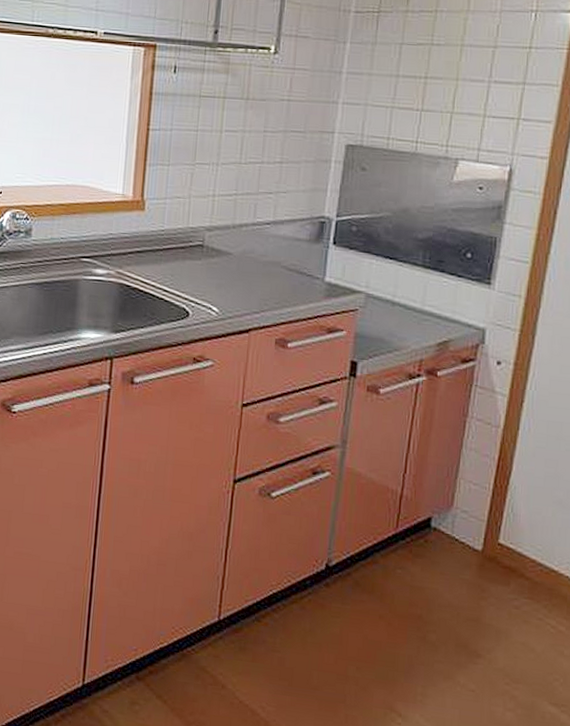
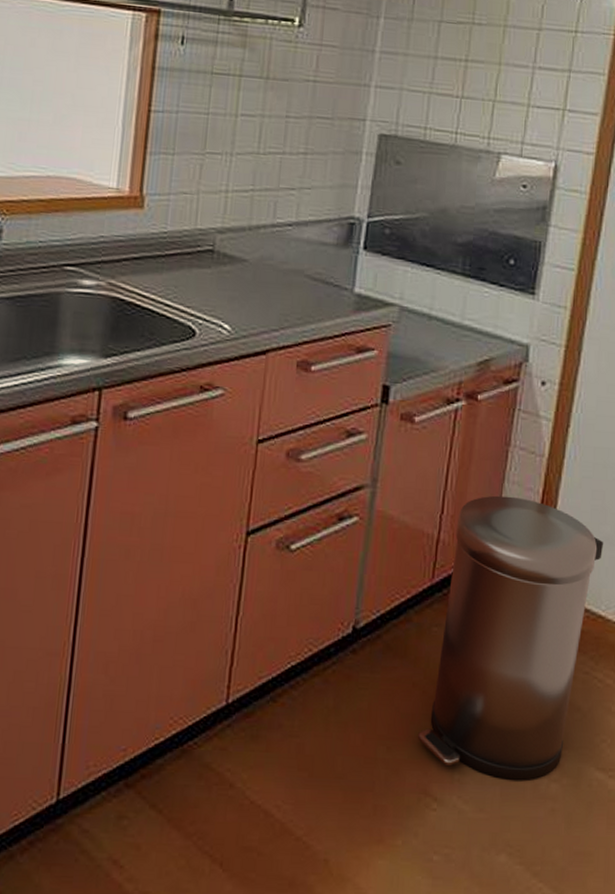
pedal bin: none [383,459,557,708] -> present [417,495,604,781]

